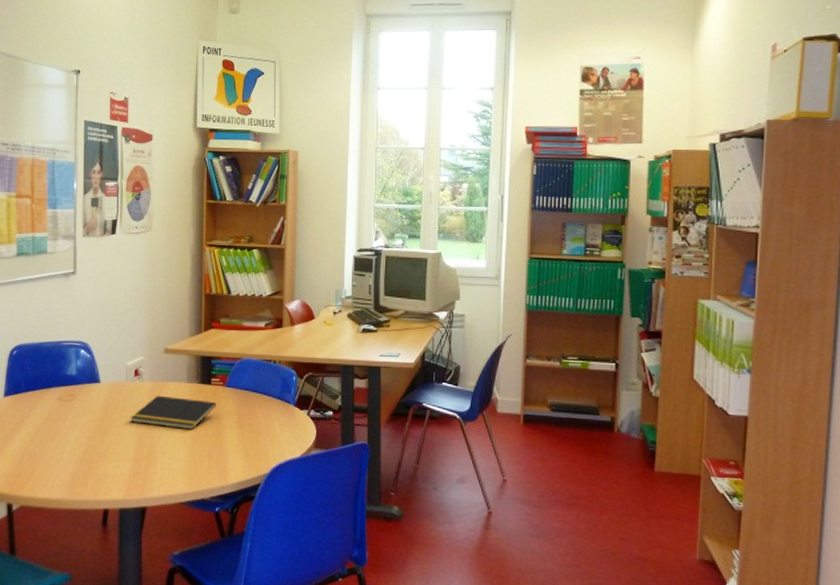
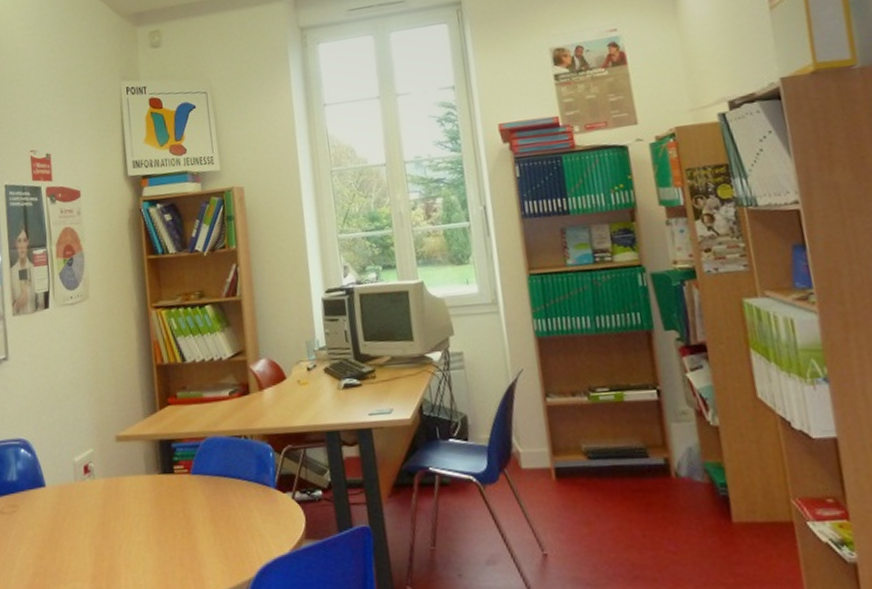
notepad: present [130,395,217,430] -> none [83,494,184,533]

